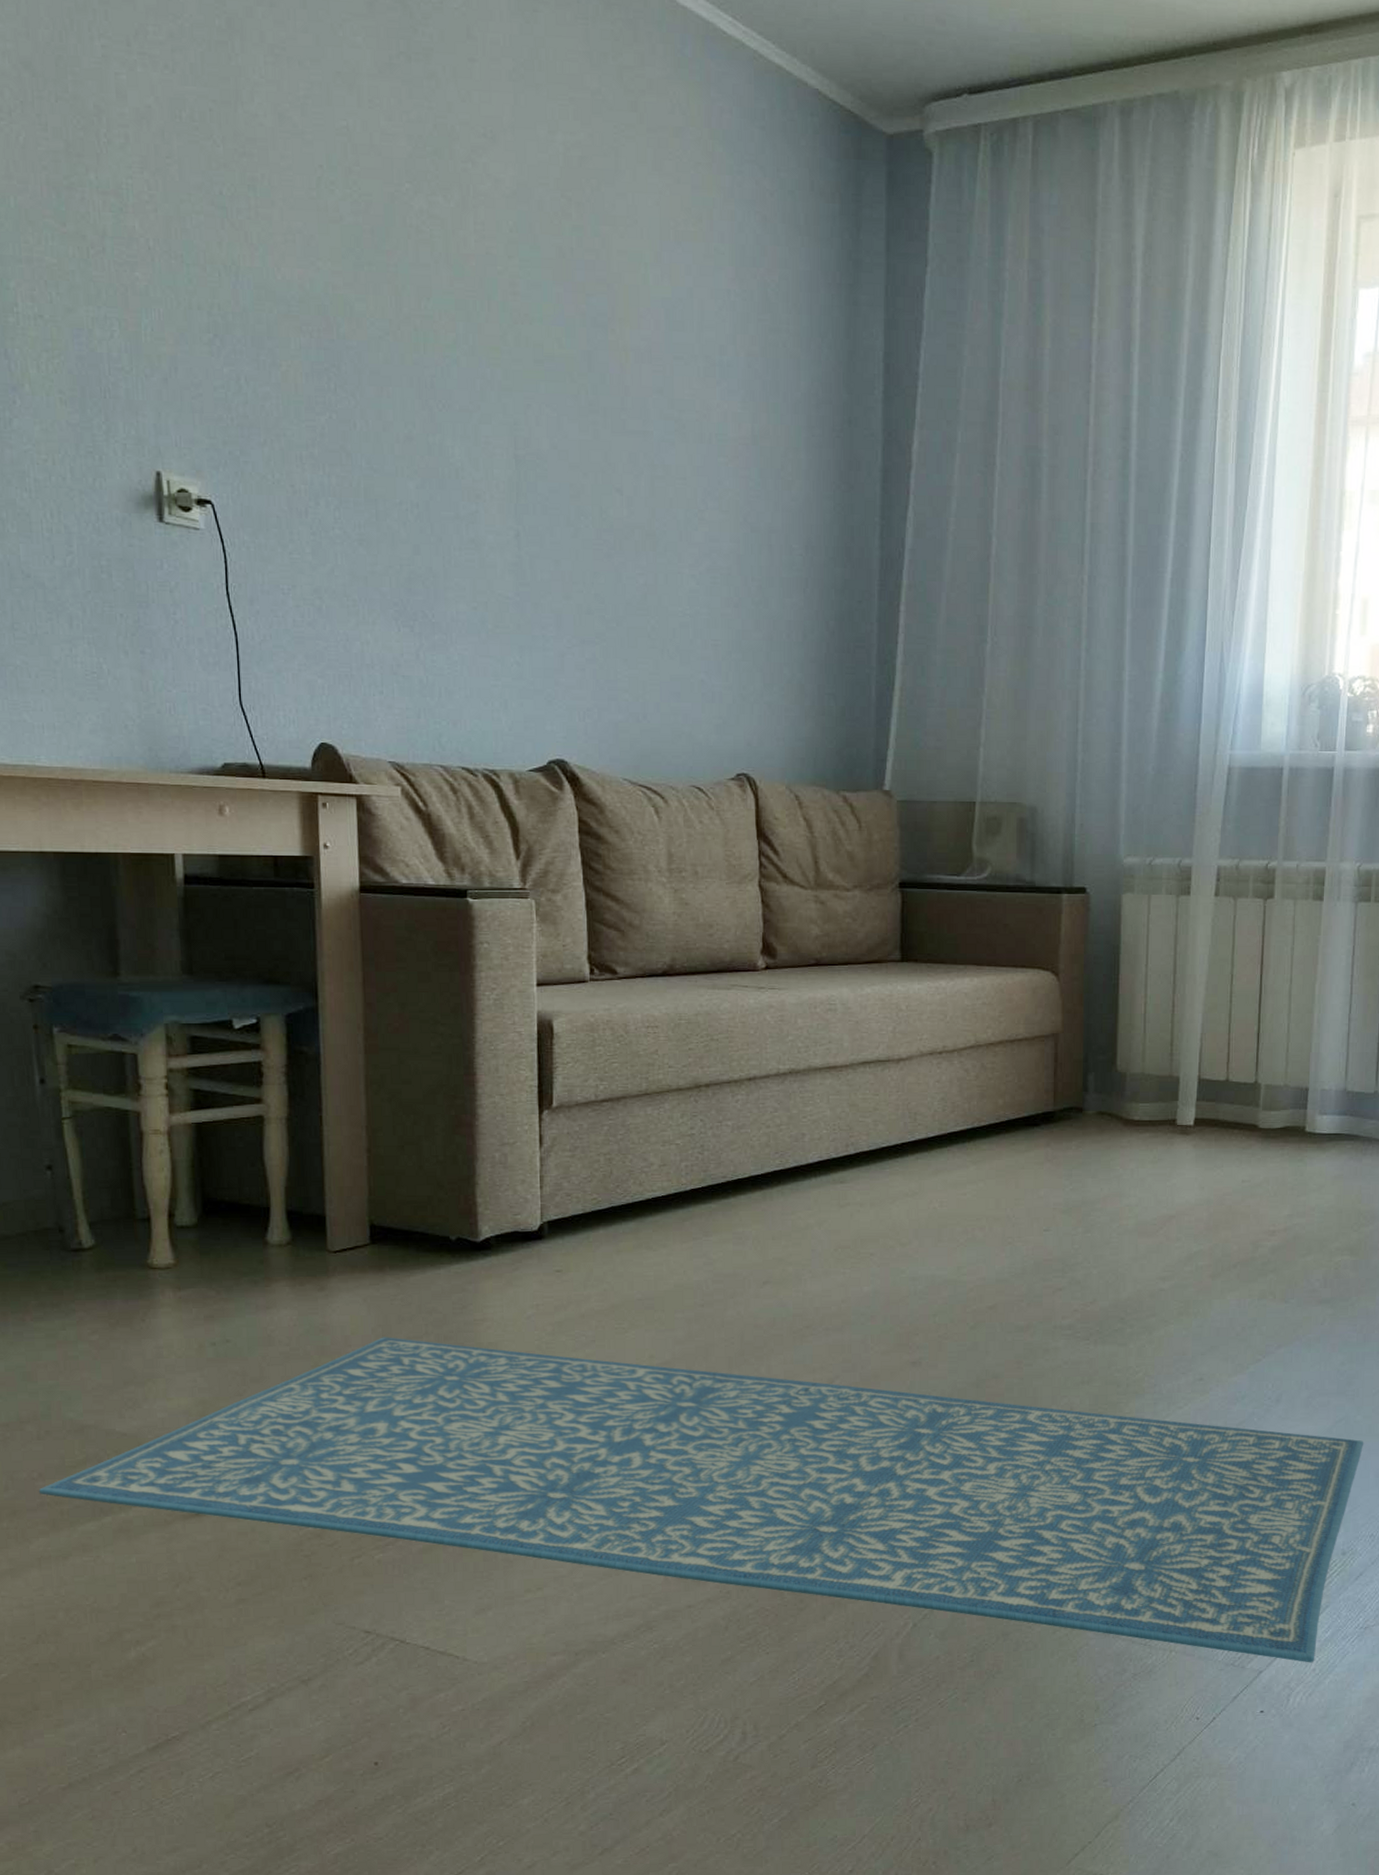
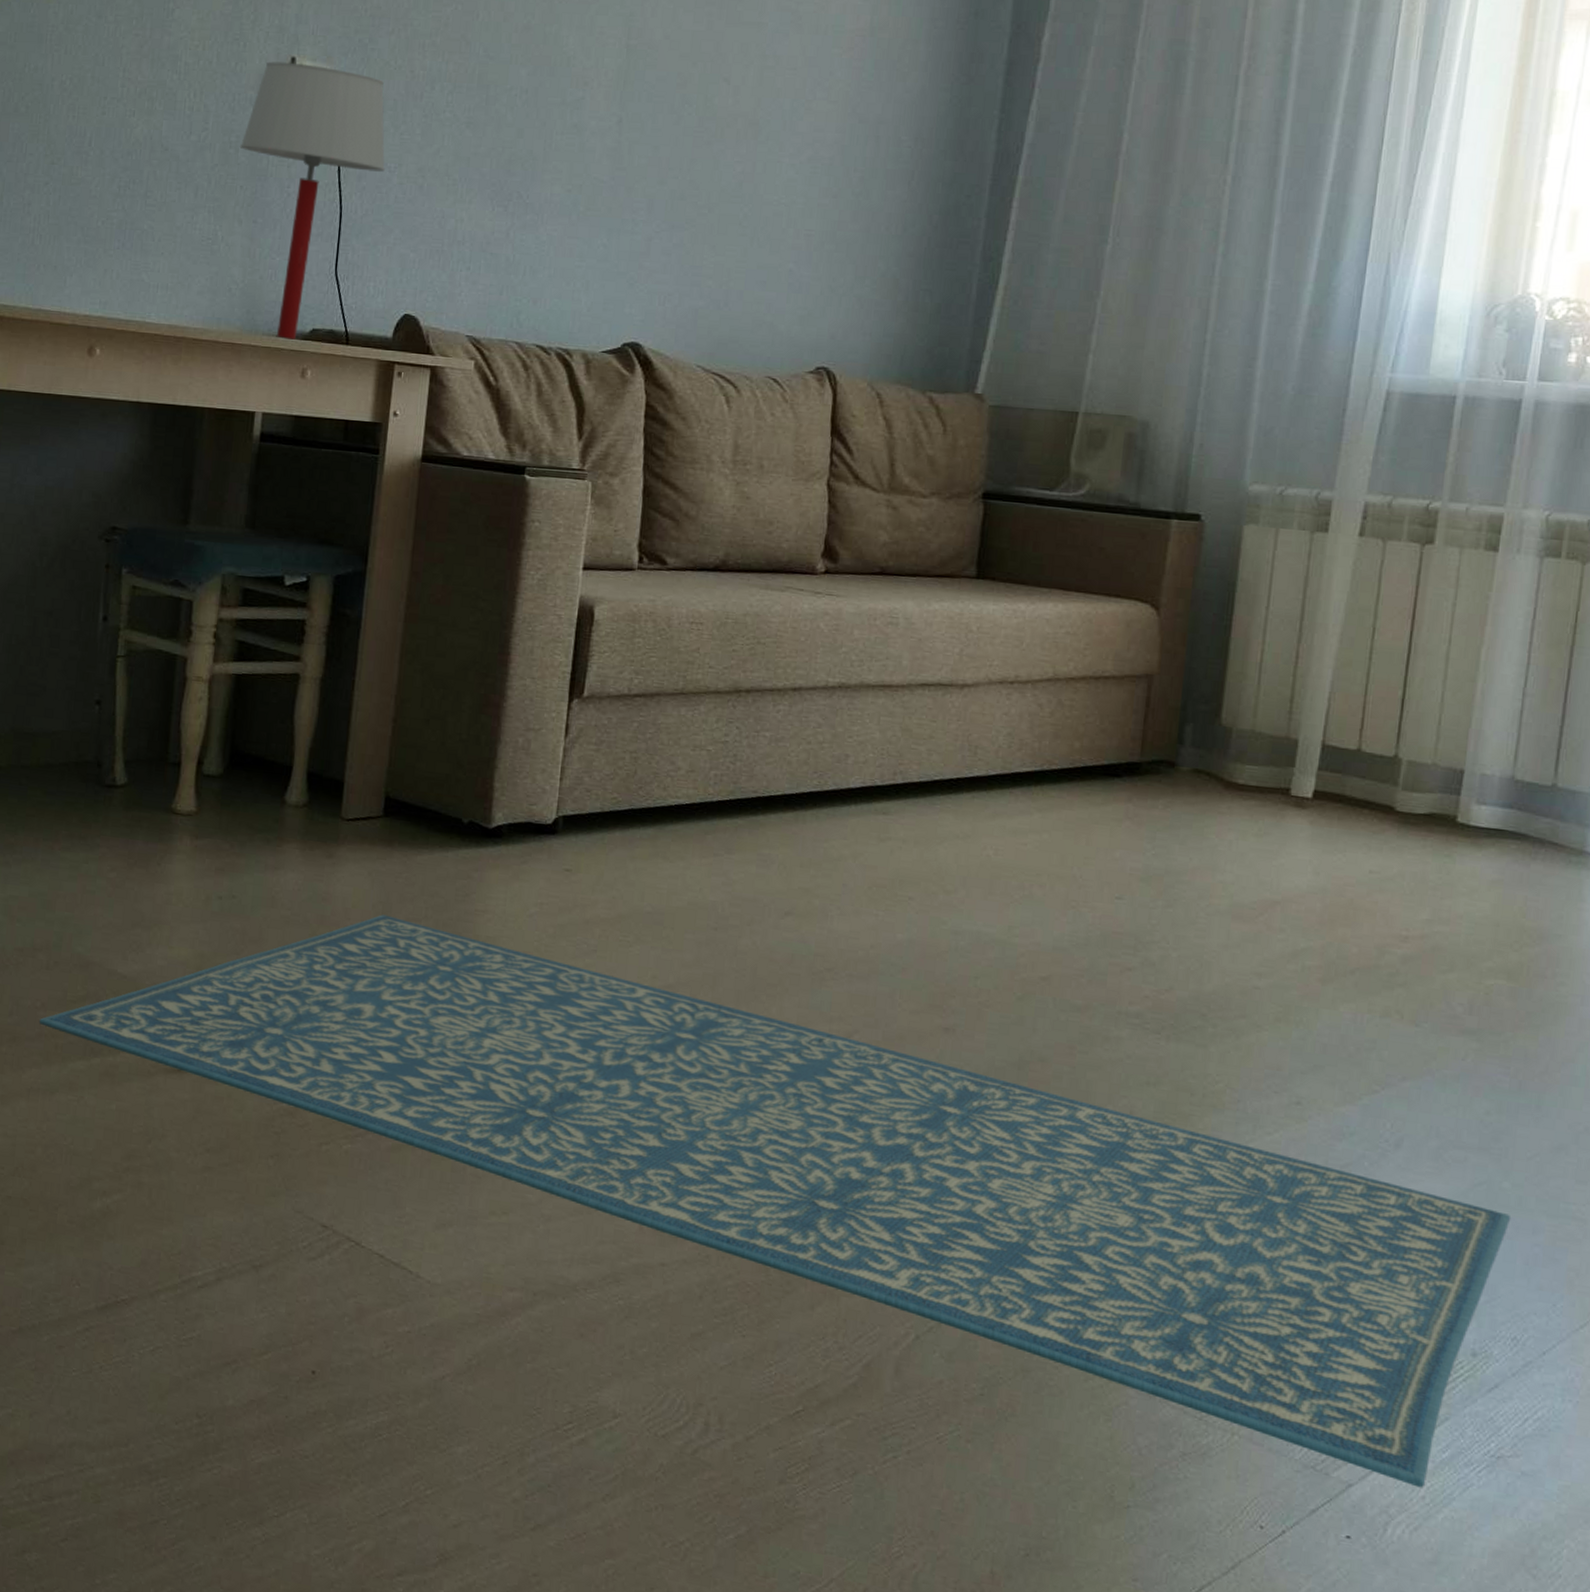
table lamp: none [112,477,278,776] -> present [239,61,385,340]

